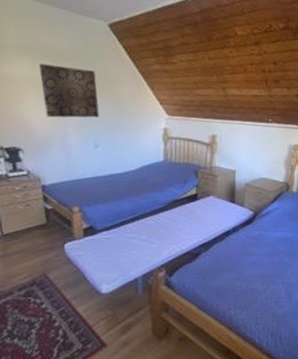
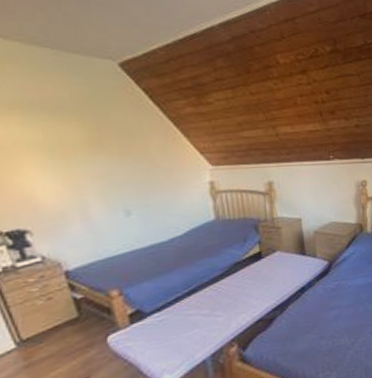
wall art: present [38,64,99,118] -> none [33,120,125,187]

